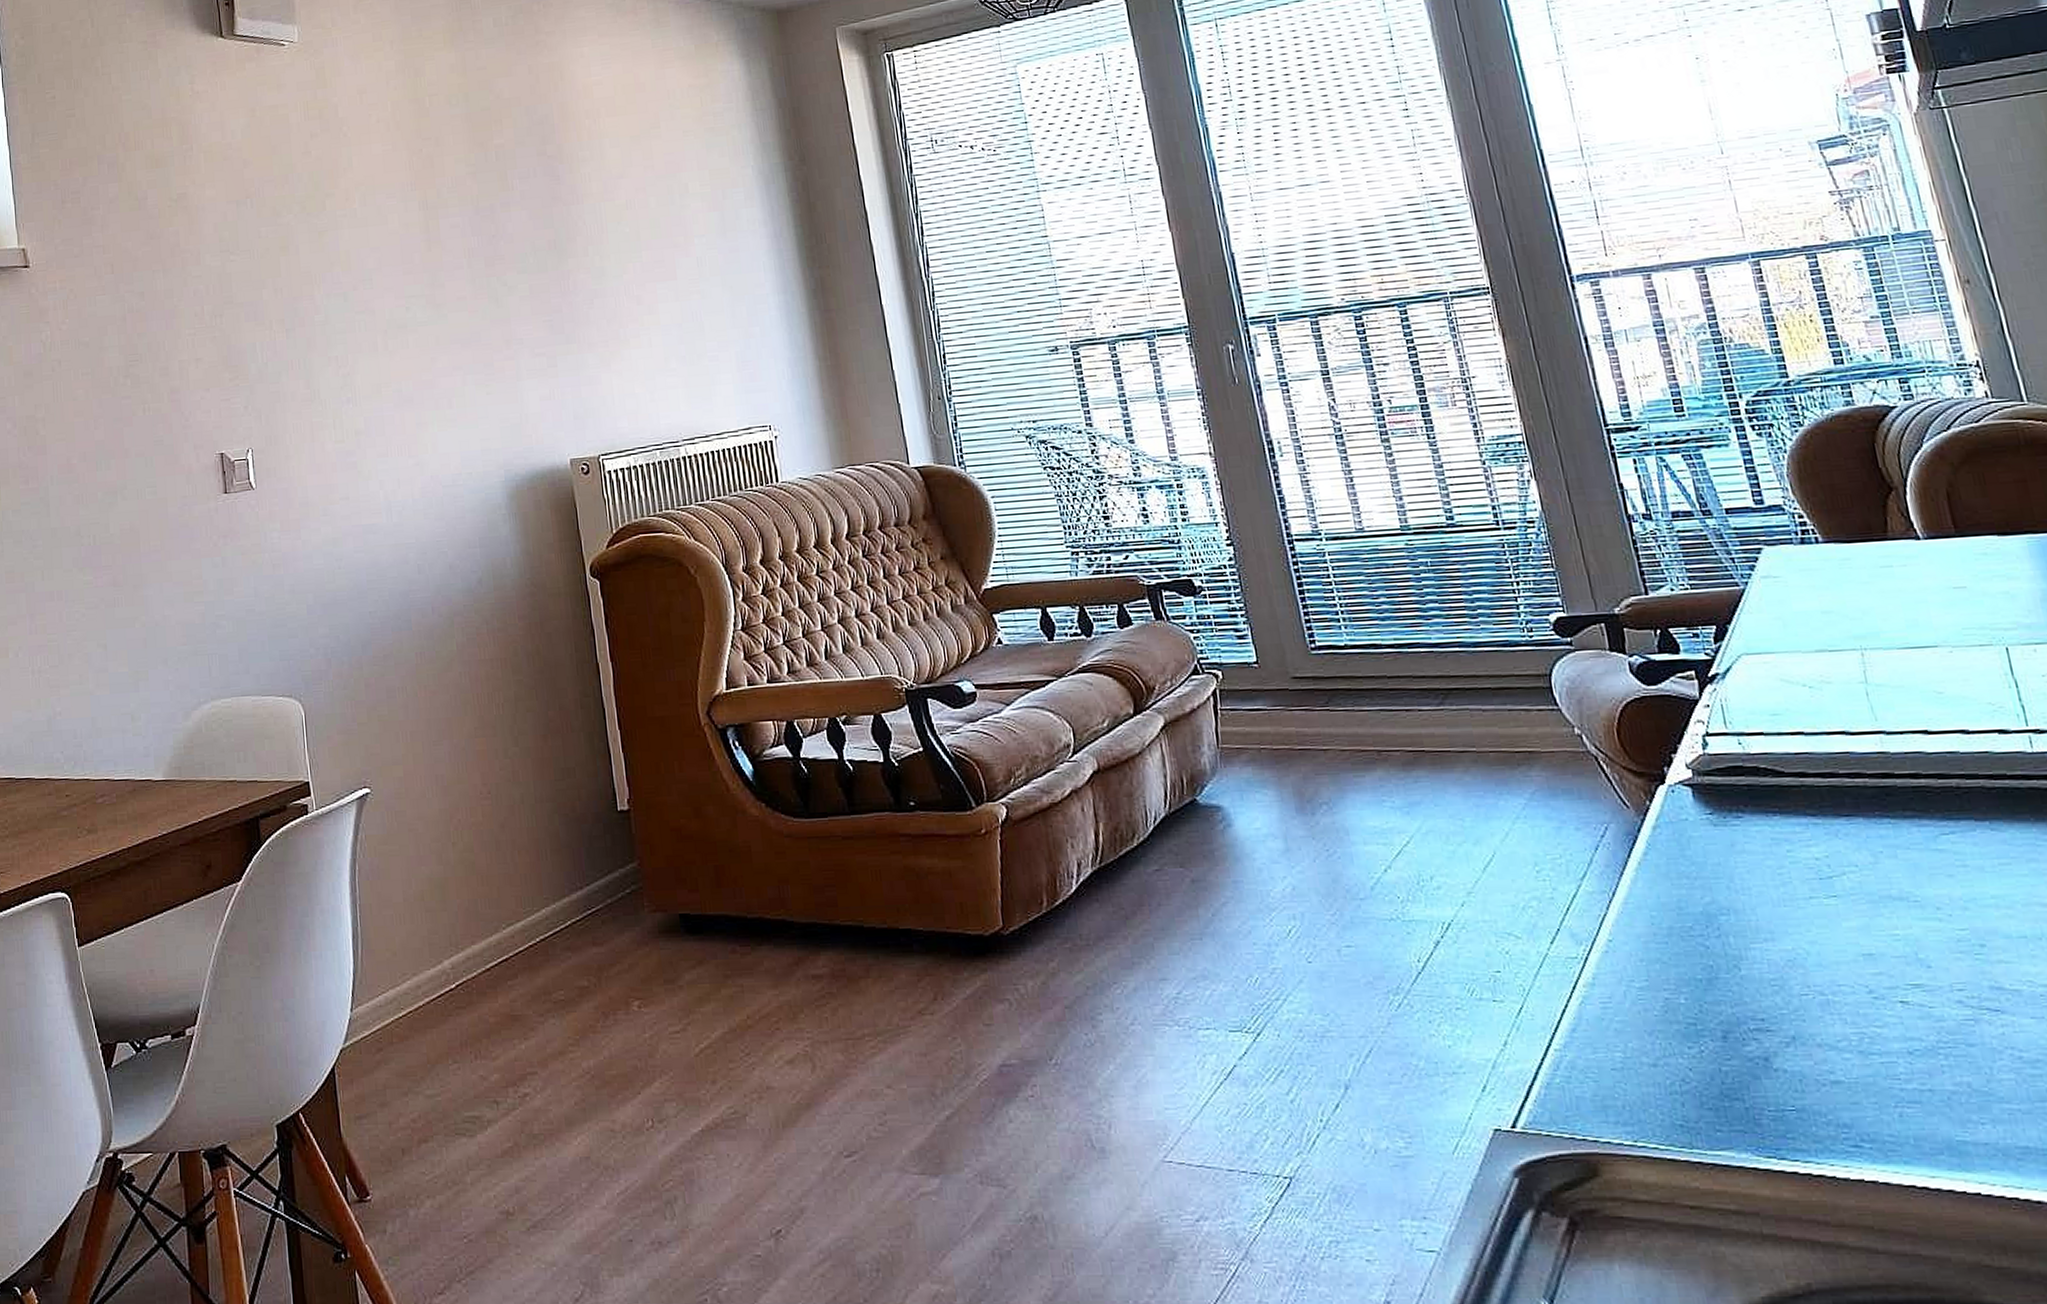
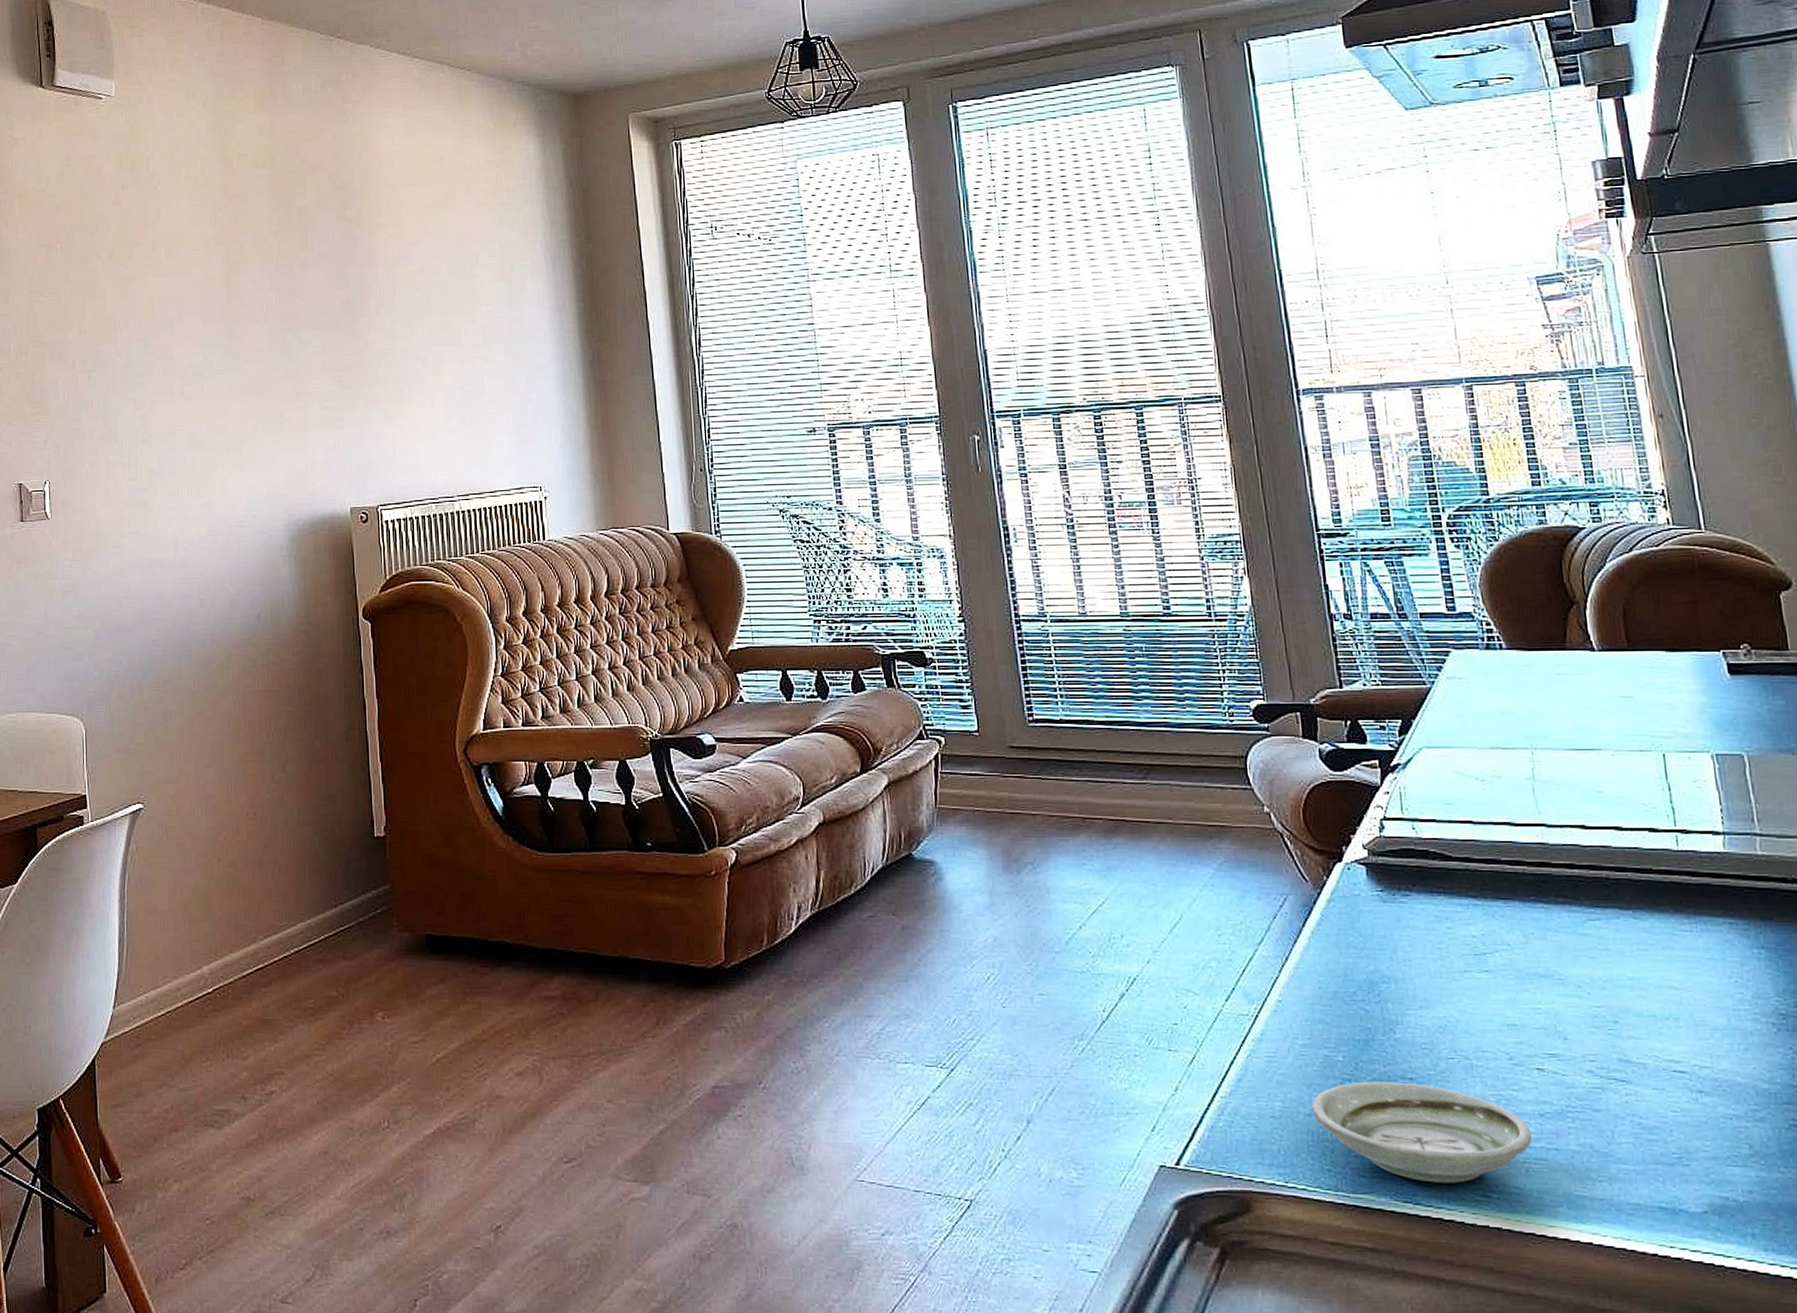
saucer: none [1655,1024,1903,1135] -> present [1311,1081,1532,1184]

